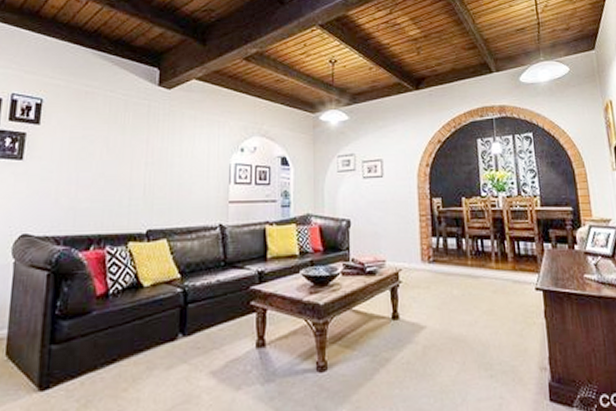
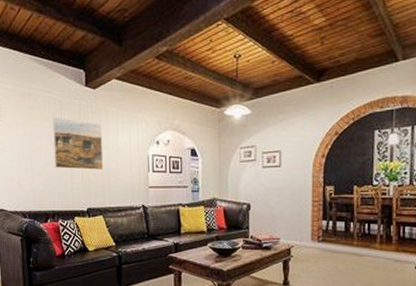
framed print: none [109,118,175,182] -> present [52,116,103,170]

